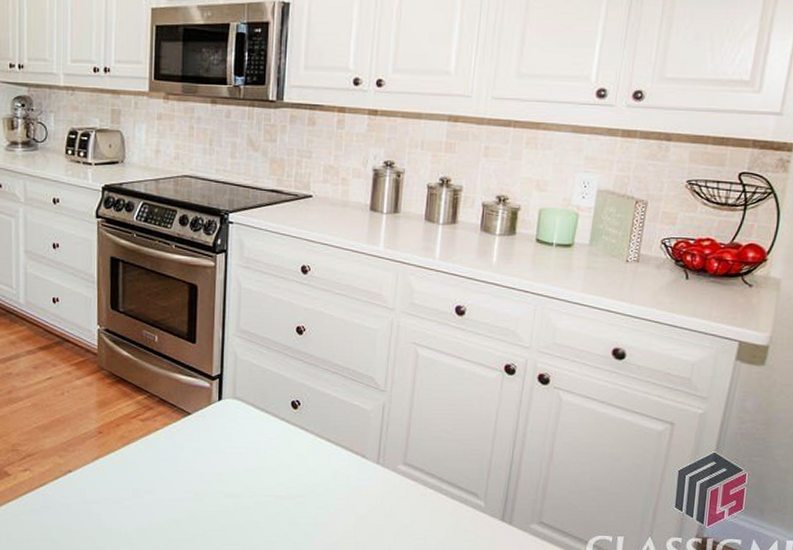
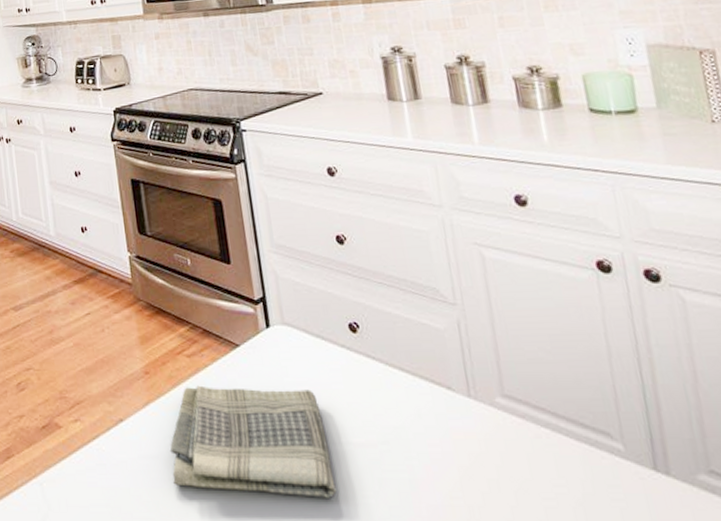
dish towel: none [111,445,254,538] -> present [170,385,337,500]

